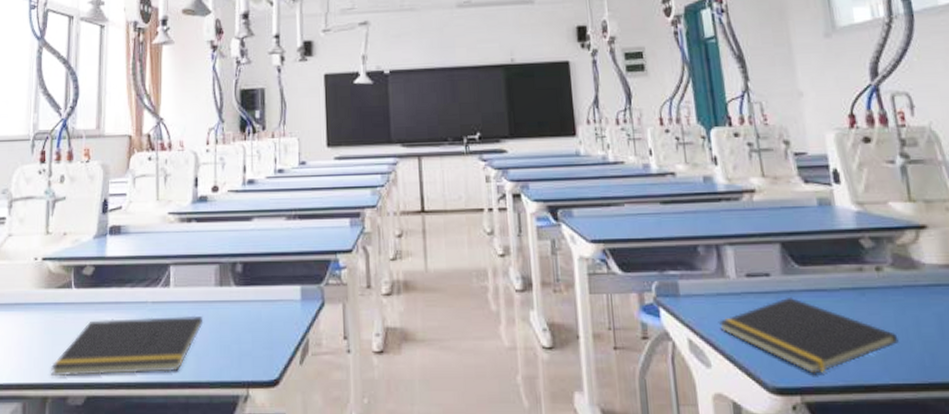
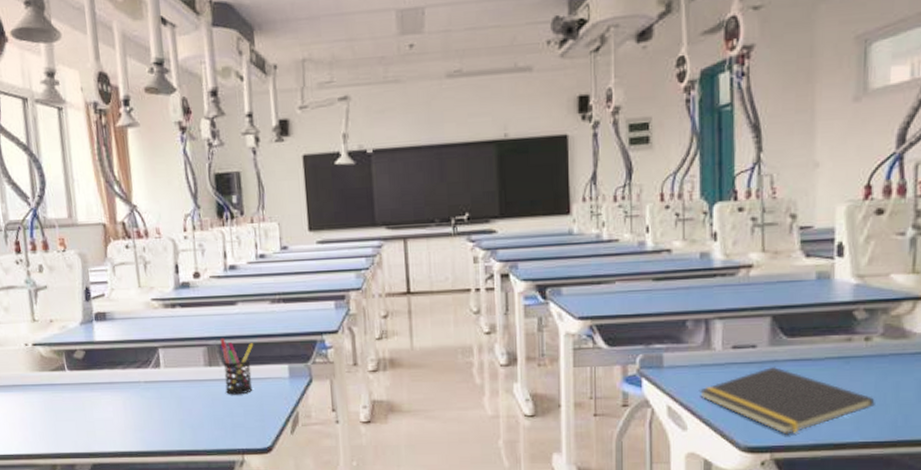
notepad: present [51,315,203,375] -> none [56,392,196,447]
pen holder: none [233,256,267,319] -> present [219,339,254,395]

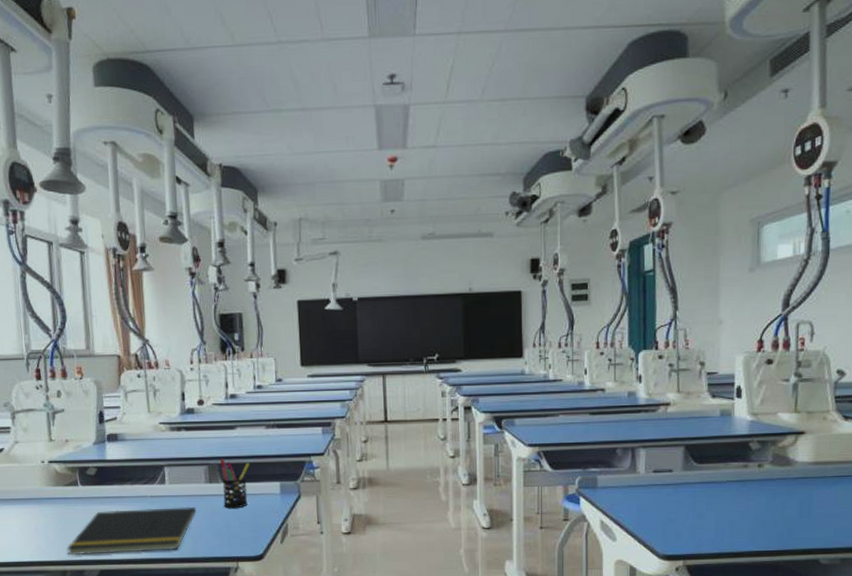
notepad: none [56,392,196,447] -> present [67,506,197,555]
notepad: present [698,366,875,435] -> none [626,487,766,545]

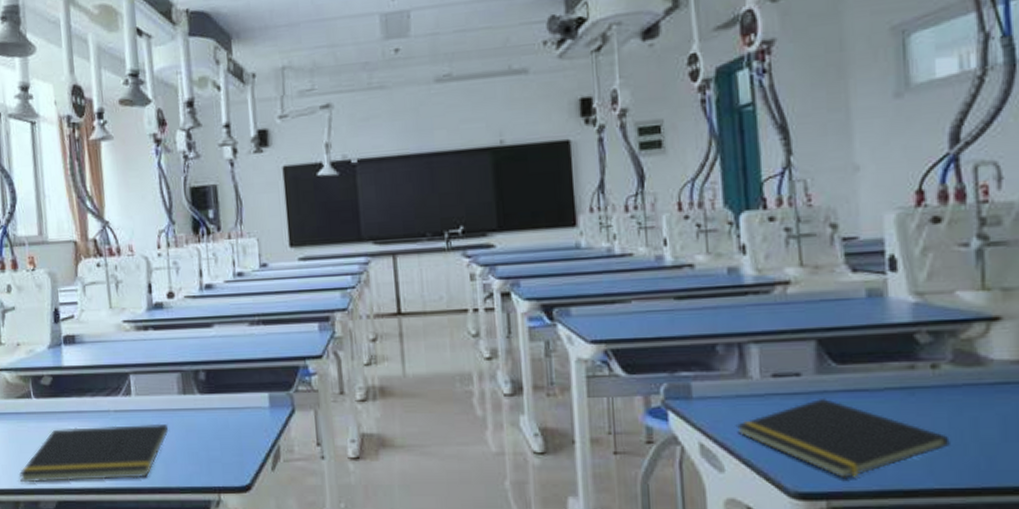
pen holder: present [219,459,250,509] -> none [194,364,231,426]
notepad: none [626,487,766,545] -> present [735,397,950,479]

